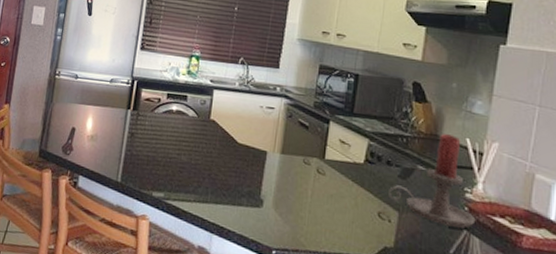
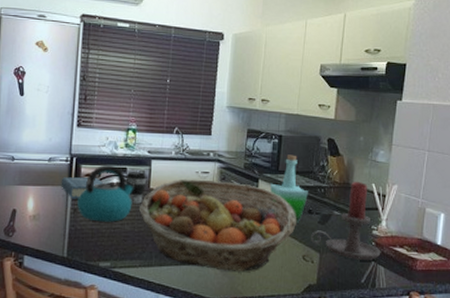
hardback book: none [120,100,163,124] -> present [61,177,104,199]
kettle: none [134,90,195,151] -> present [76,164,136,222]
coffee cup: none [186,100,208,135] -> present [126,172,147,204]
fruit basket: none [198,112,372,222] -> present [140,179,296,272]
bottle: none [343,96,387,175] -> present [270,154,308,223]

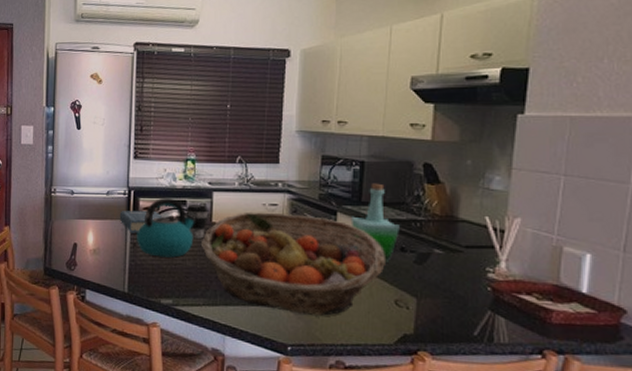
candle holder: present [311,181,381,261] -> none [405,213,500,310]

